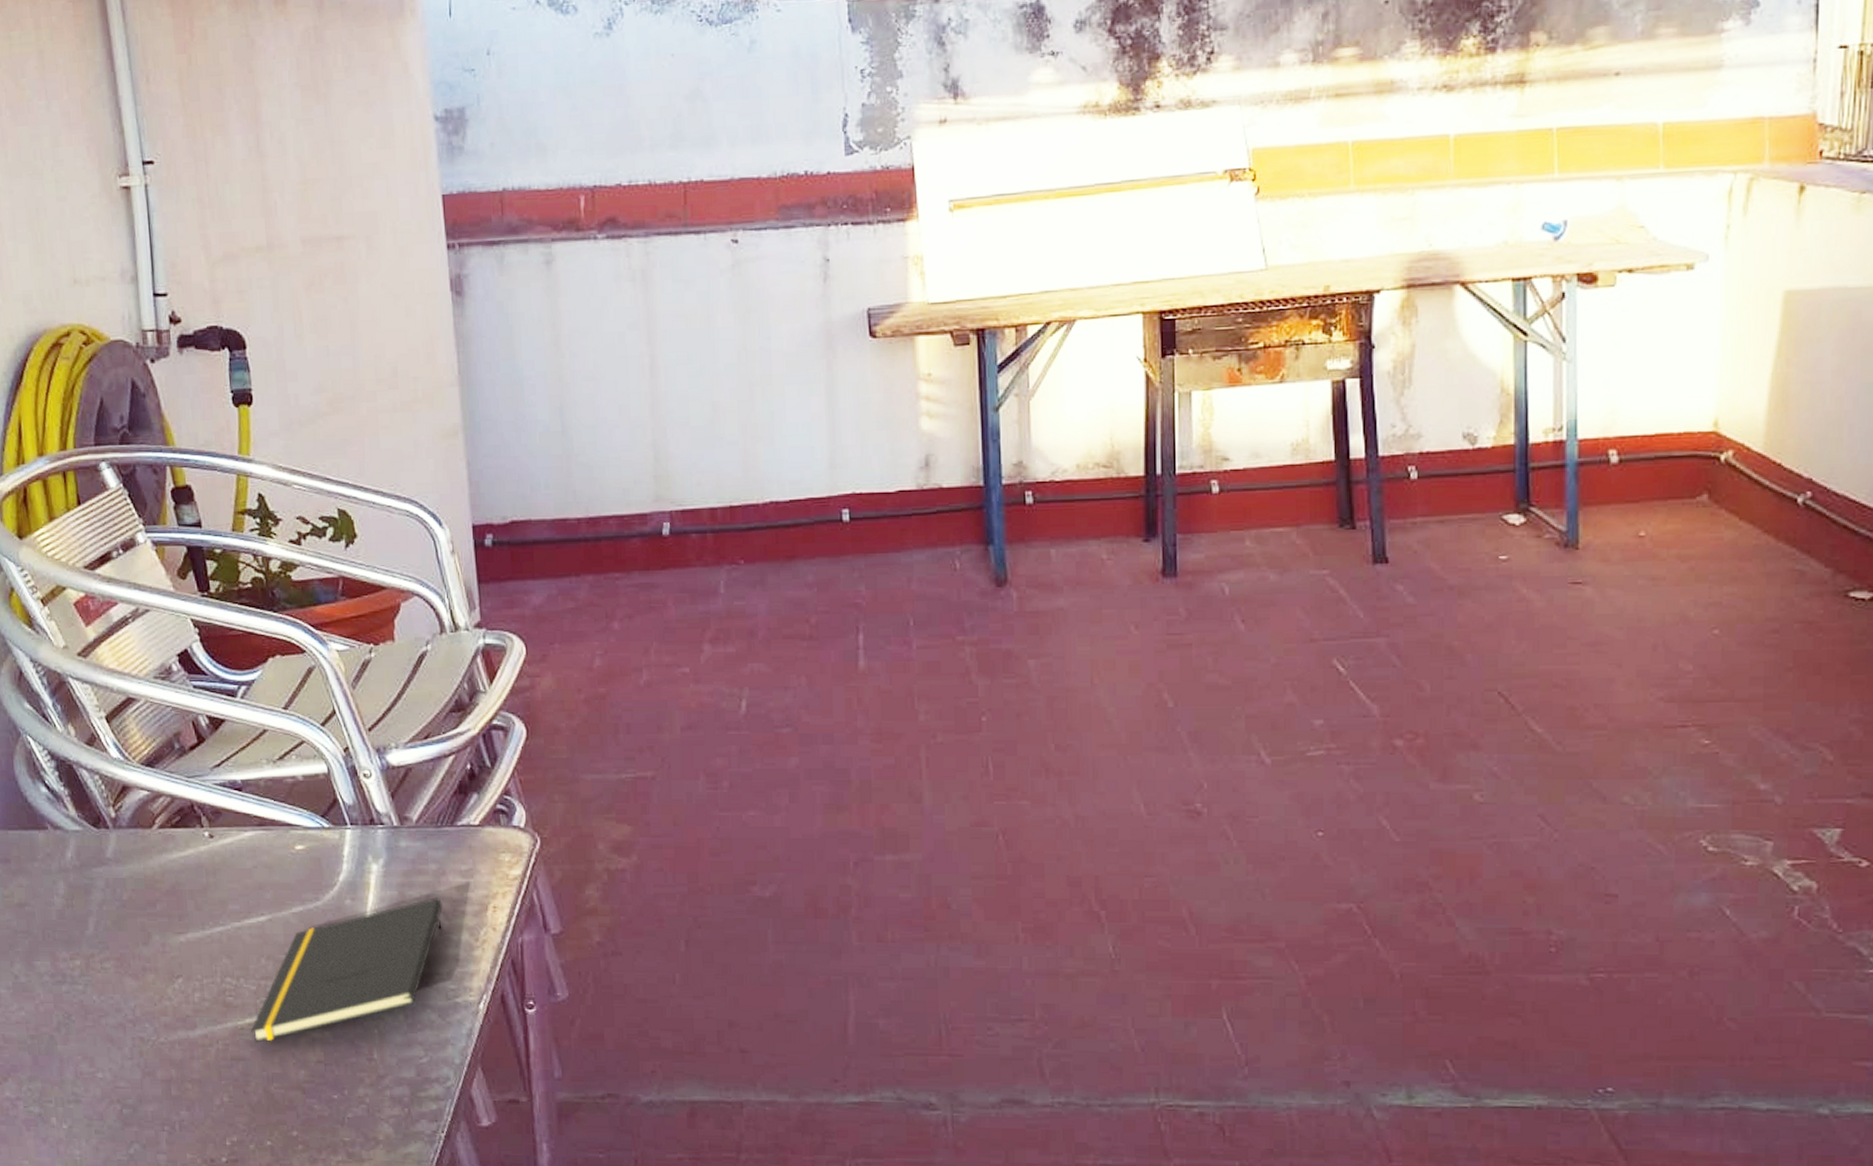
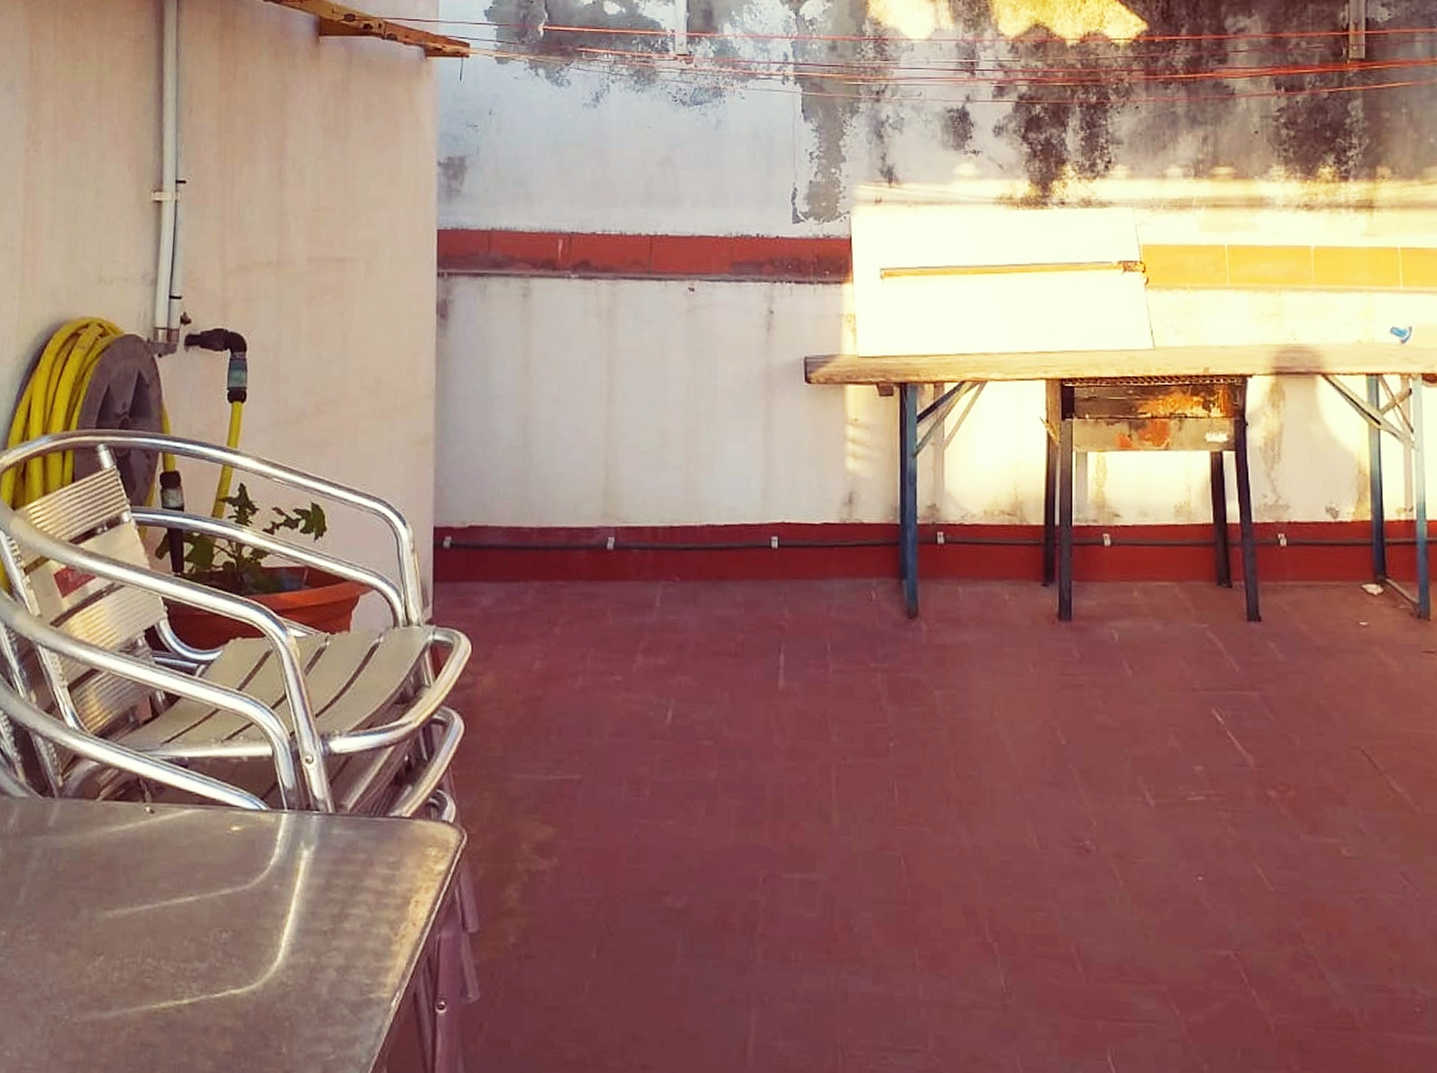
notepad: present [250,897,442,1043] -> none [163,888,367,1029]

